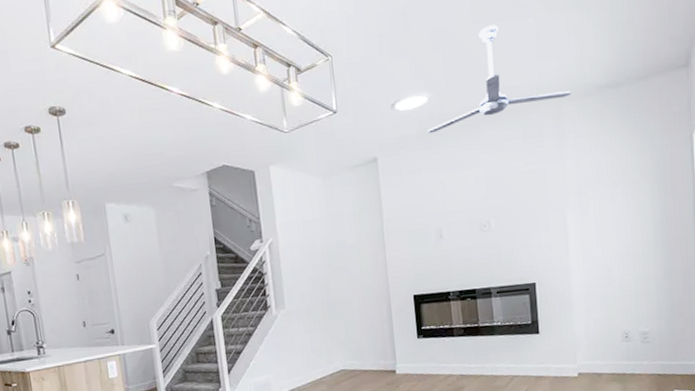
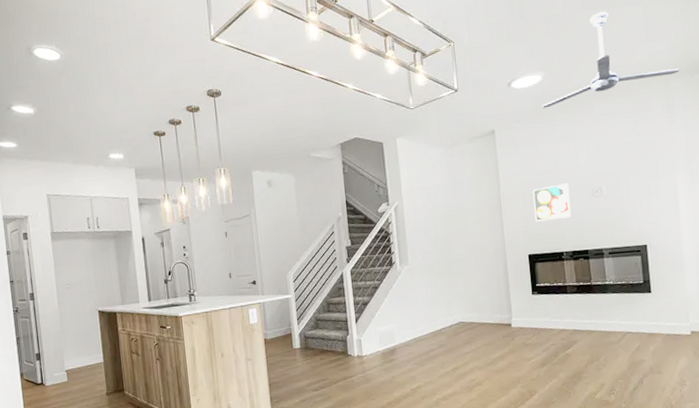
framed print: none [418,216,458,260] -> present [533,183,571,222]

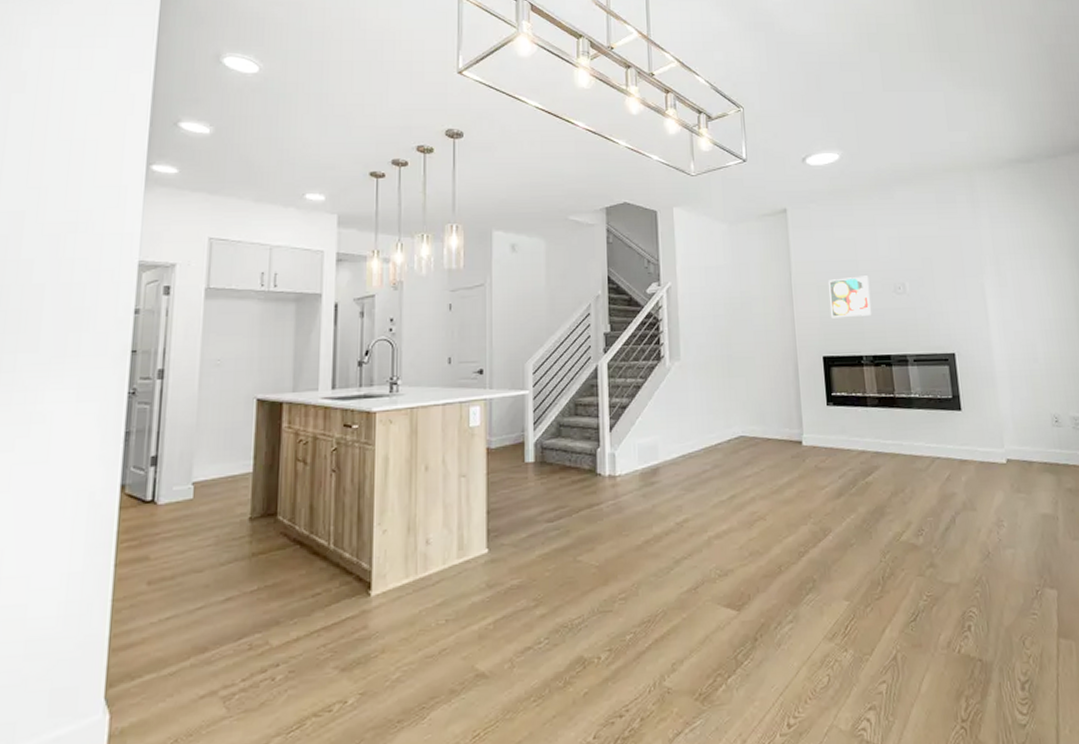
ceiling fan: present [542,11,680,109] -> none [839,94,983,190]

